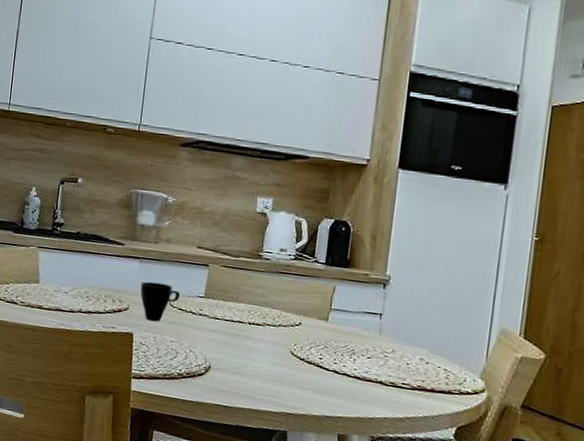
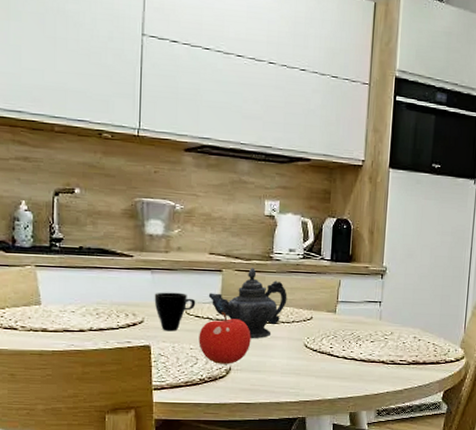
fruit: none [179,307,234,363] -> present [198,312,251,364]
teapot: none [193,264,275,340] -> present [208,267,287,339]

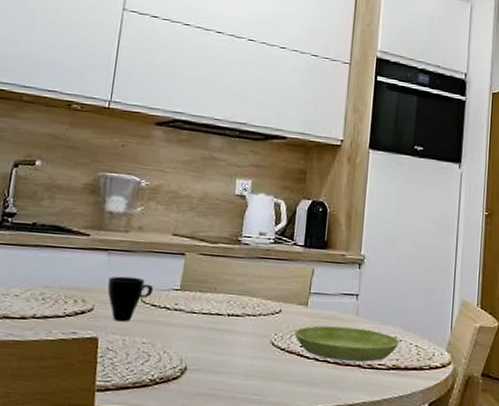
fruit: present [198,312,251,364] -> none [152,301,212,363]
teapot: present [208,267,287,339] -> none [167,251,255,334]
saucer: none [325,329,419,359] -> present [294,326,400,362]

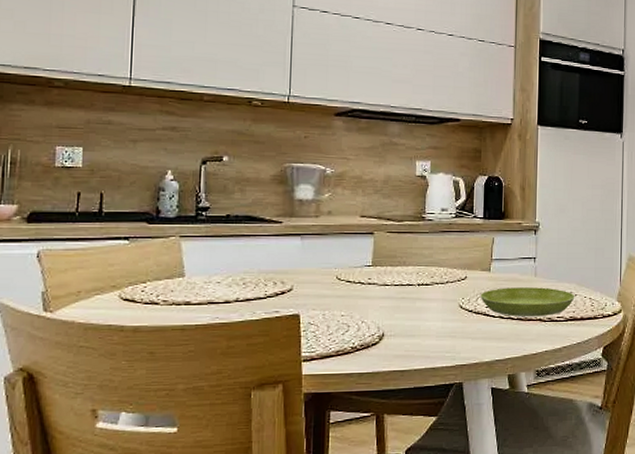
cup: present [107,276,154,322] -> none [304,257,347,298]

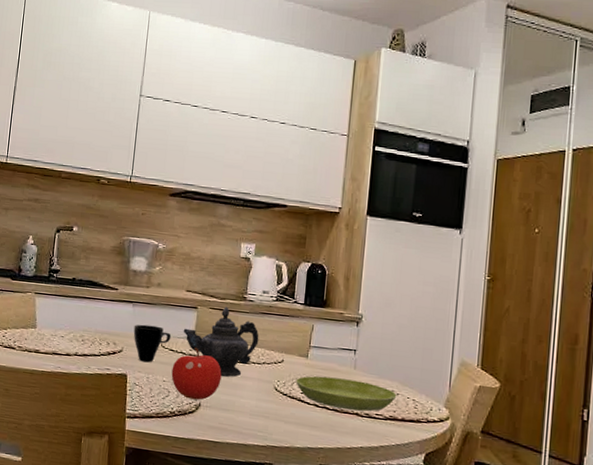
cup: none [304,257,347,298] -> present [133,324,172,363]
fruit: none [350,276,405,330] -> present [171,348,222,400]
teapot: none [359,228,441,303] -> present [183,306,259,377]

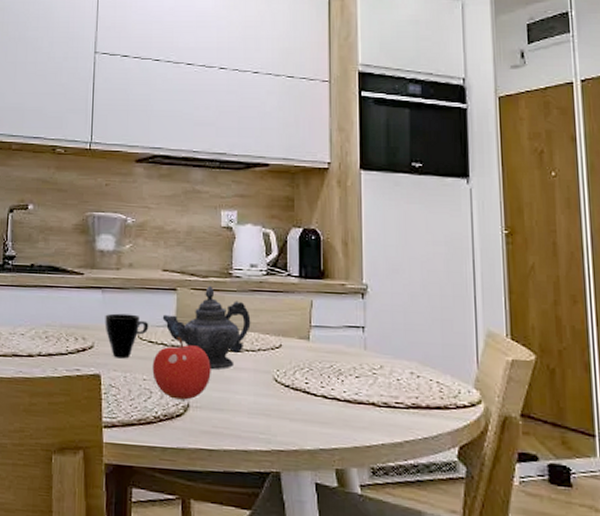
saucer: present [296,376,397,412] -> none [298,361,418,400]

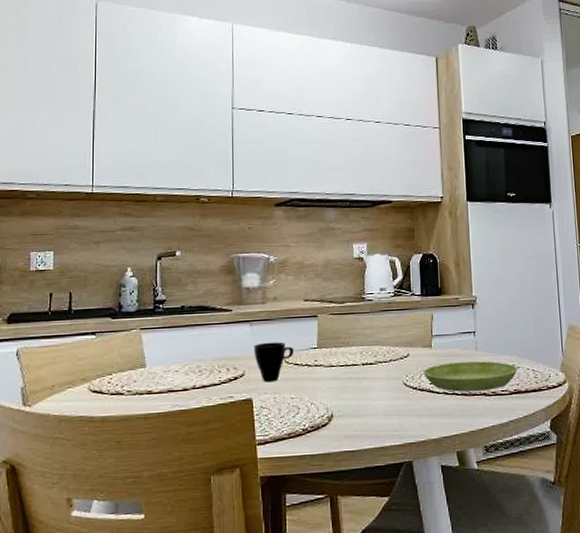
fruit: present [152,337,211,400] -> none [299,357,351,412]
teapot: present [162,285,251,370] -> none [305,309,383,383]
saucer: none [298,361,418,400] -> present [423,361,518,392]

